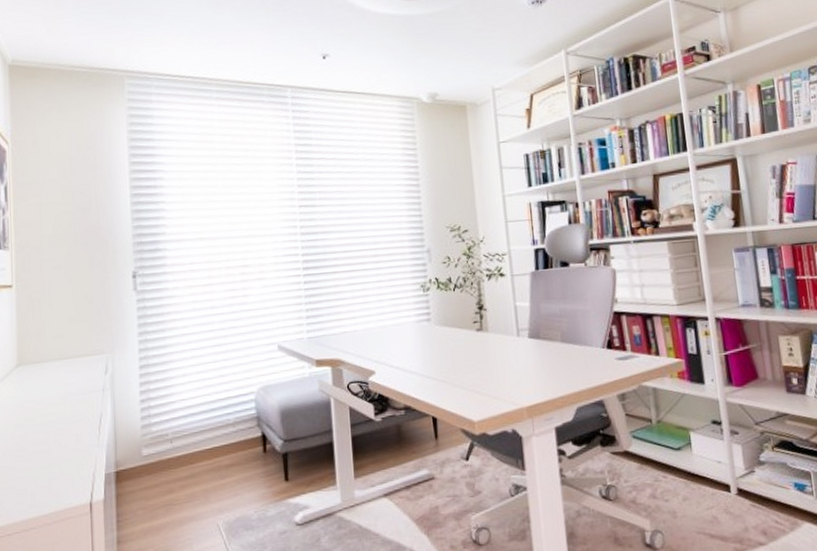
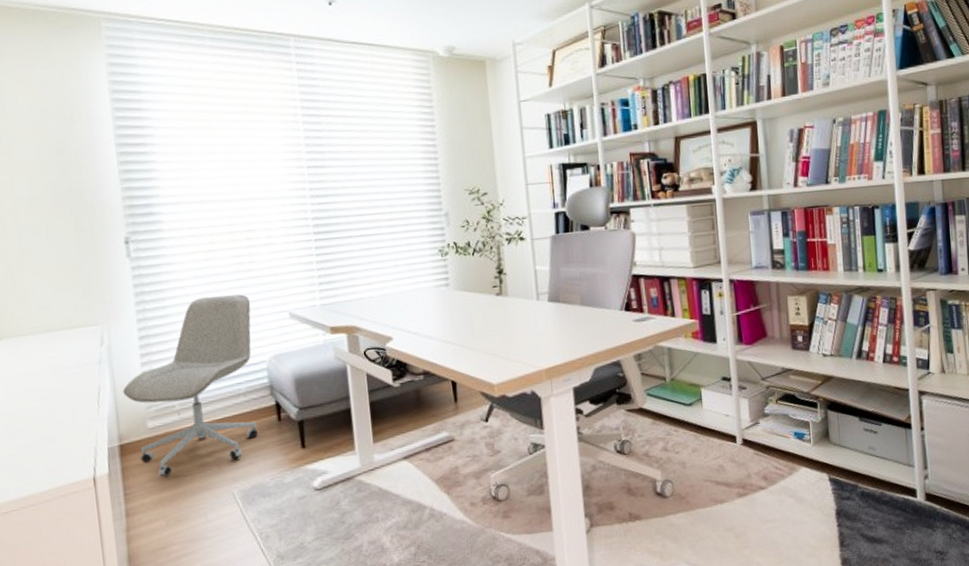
office chair: none [122,326,245,506] -> present [123,294,259,477]

